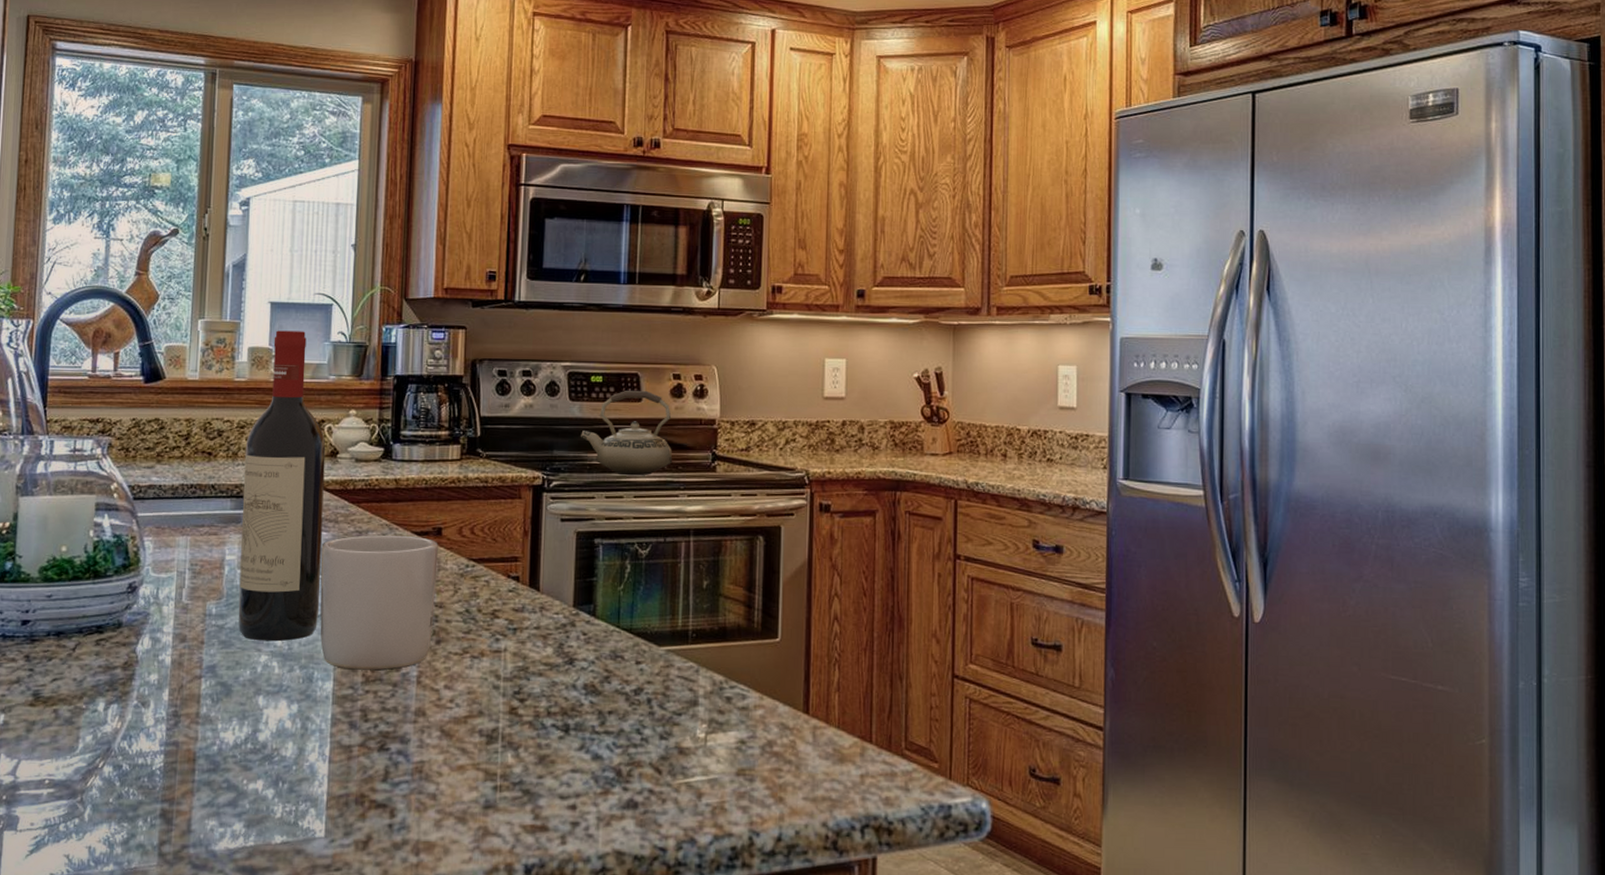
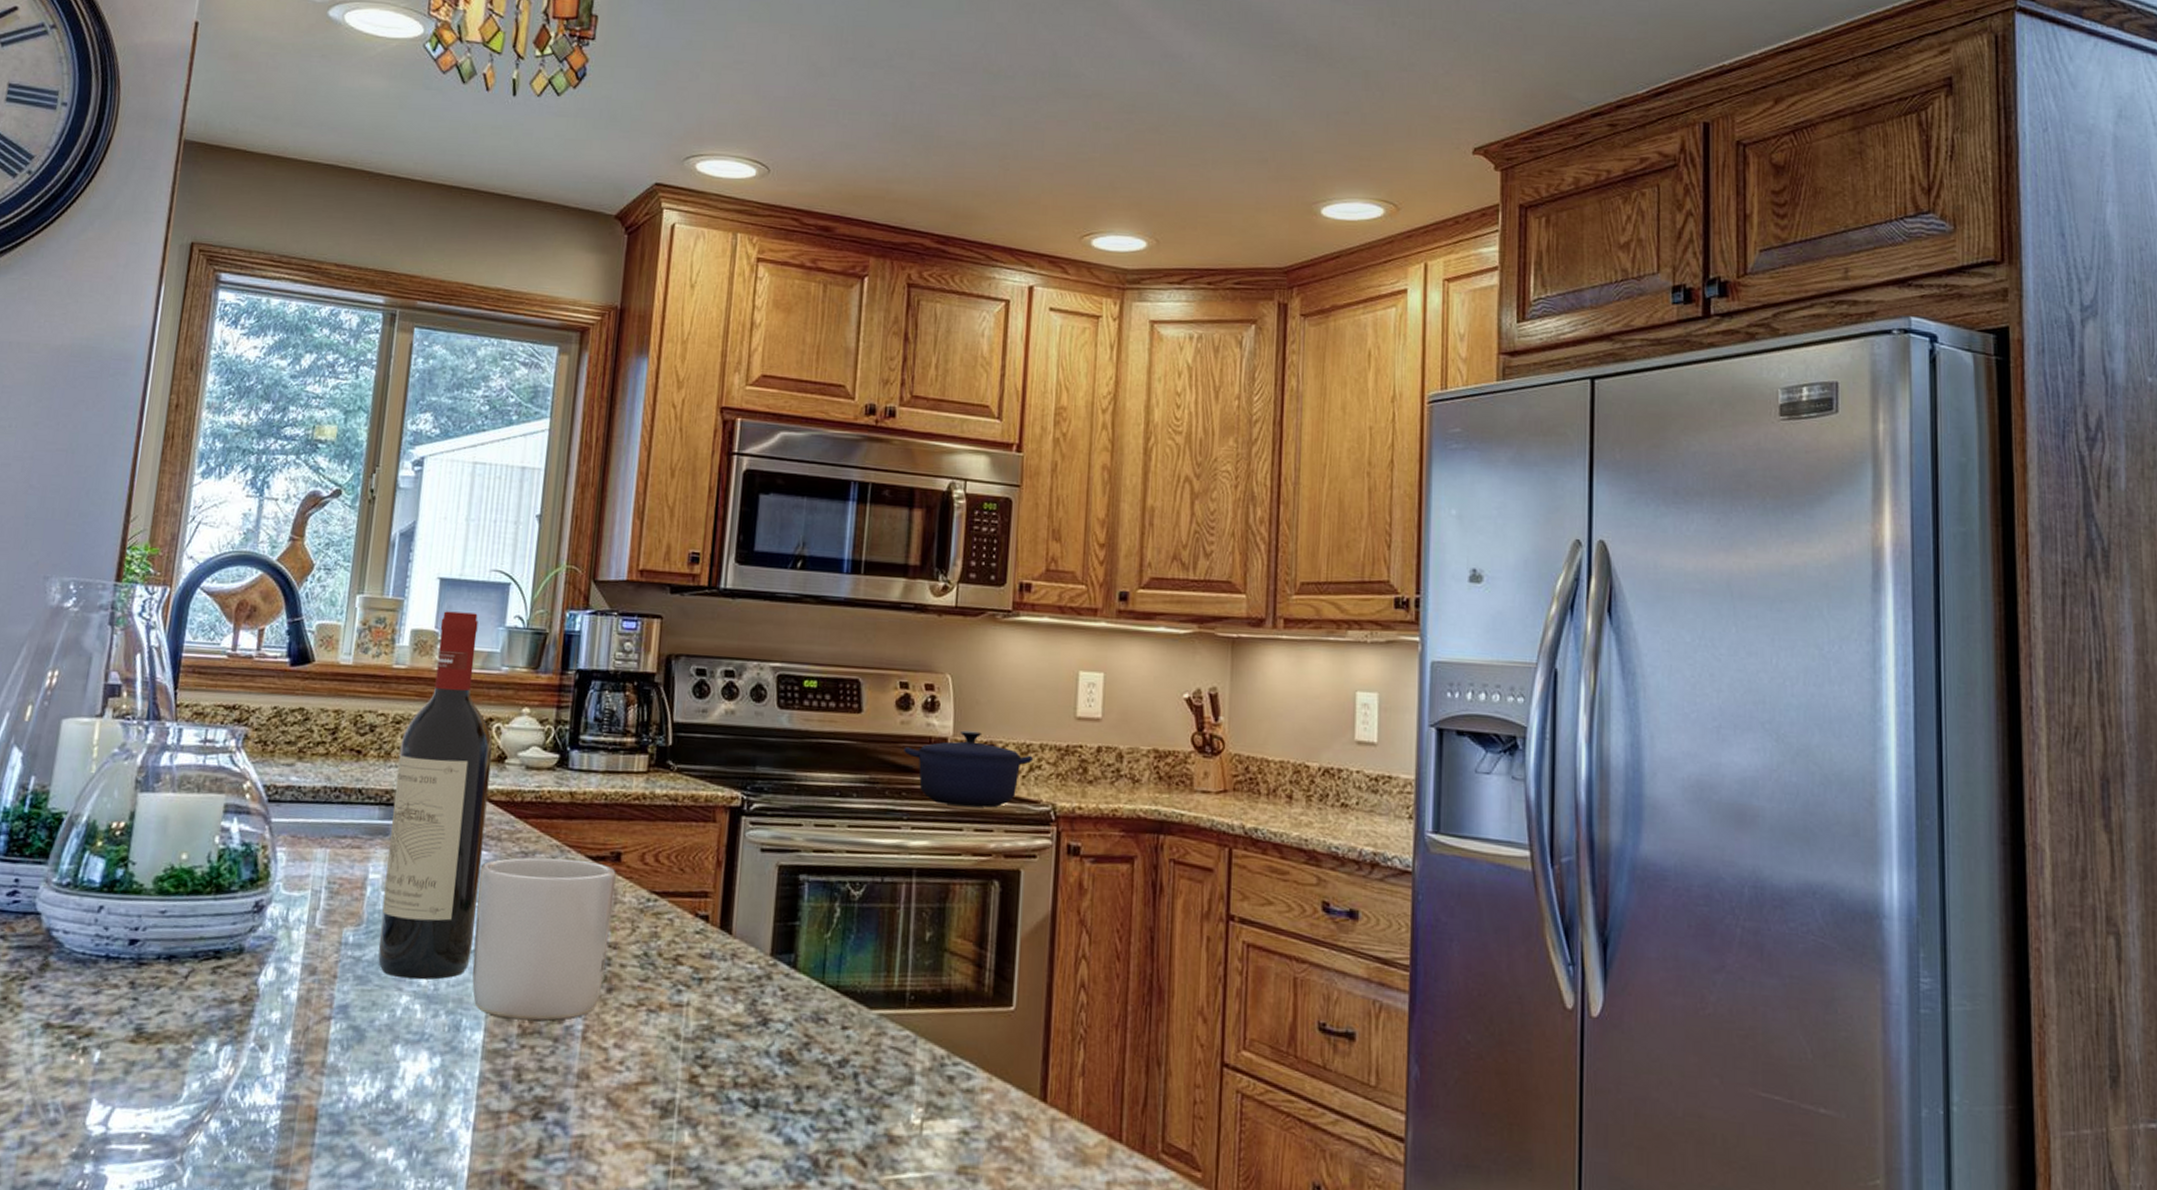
teakettle: present [581,390,673,476] -> none [789,698,896,801]
cooking pot: none [679,412,788,476] -> present [904,730,1033,808]

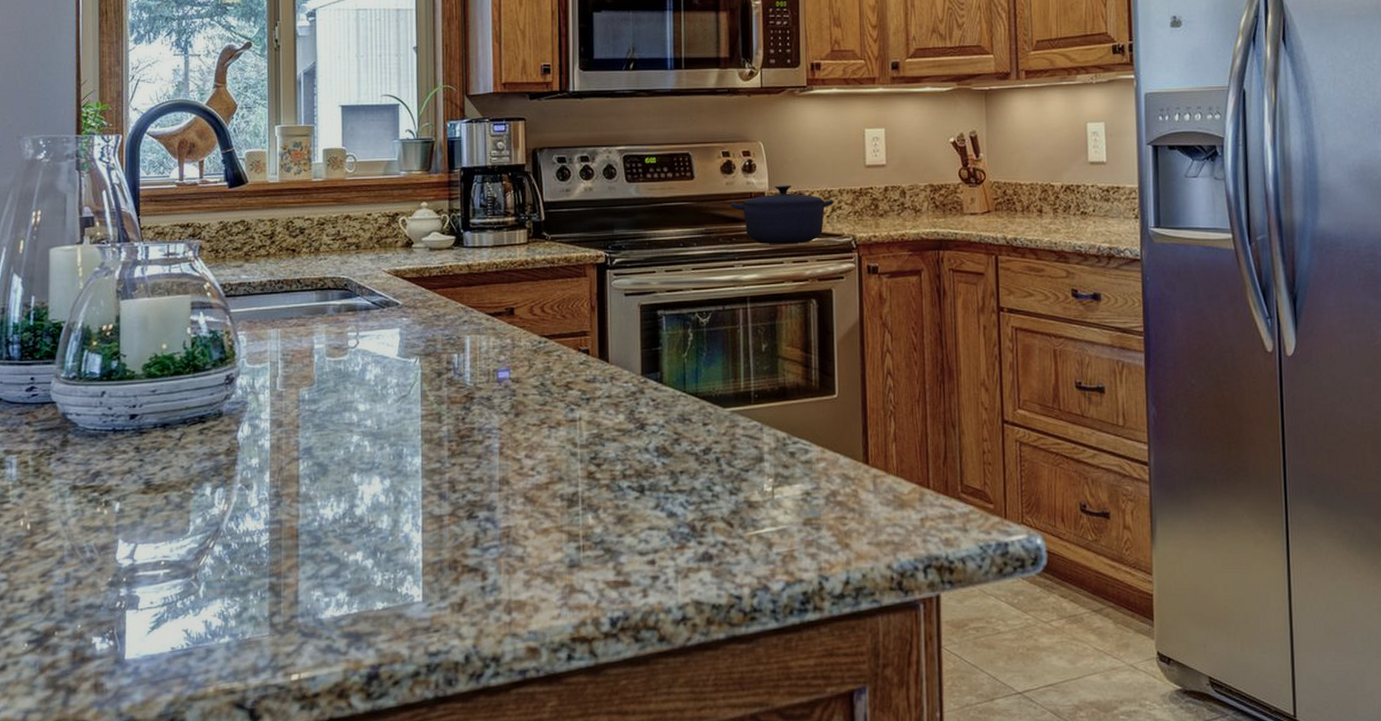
wine bottle: present [378,611,493,980] -> none [326,131,405,423]
mug: present [472,857,616,1021] -> none [402,317,512,445]

